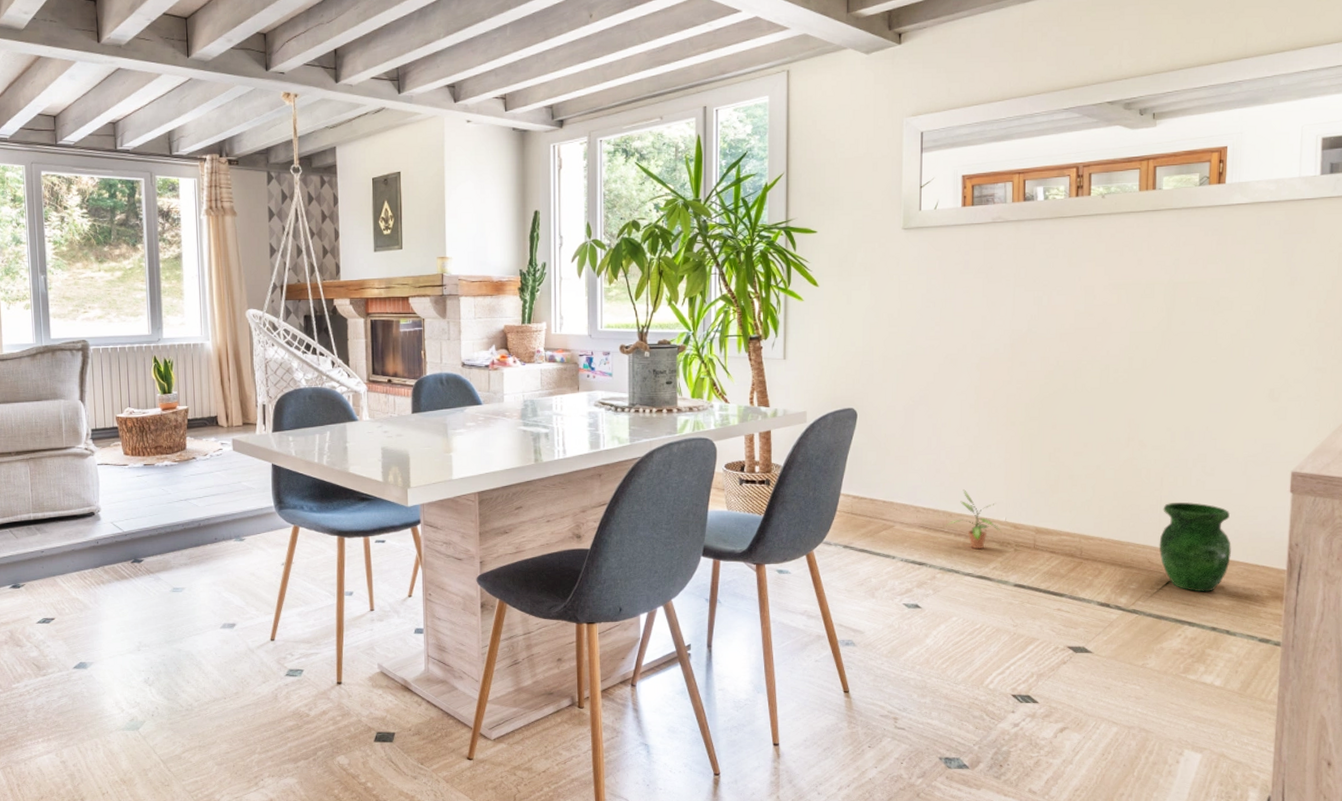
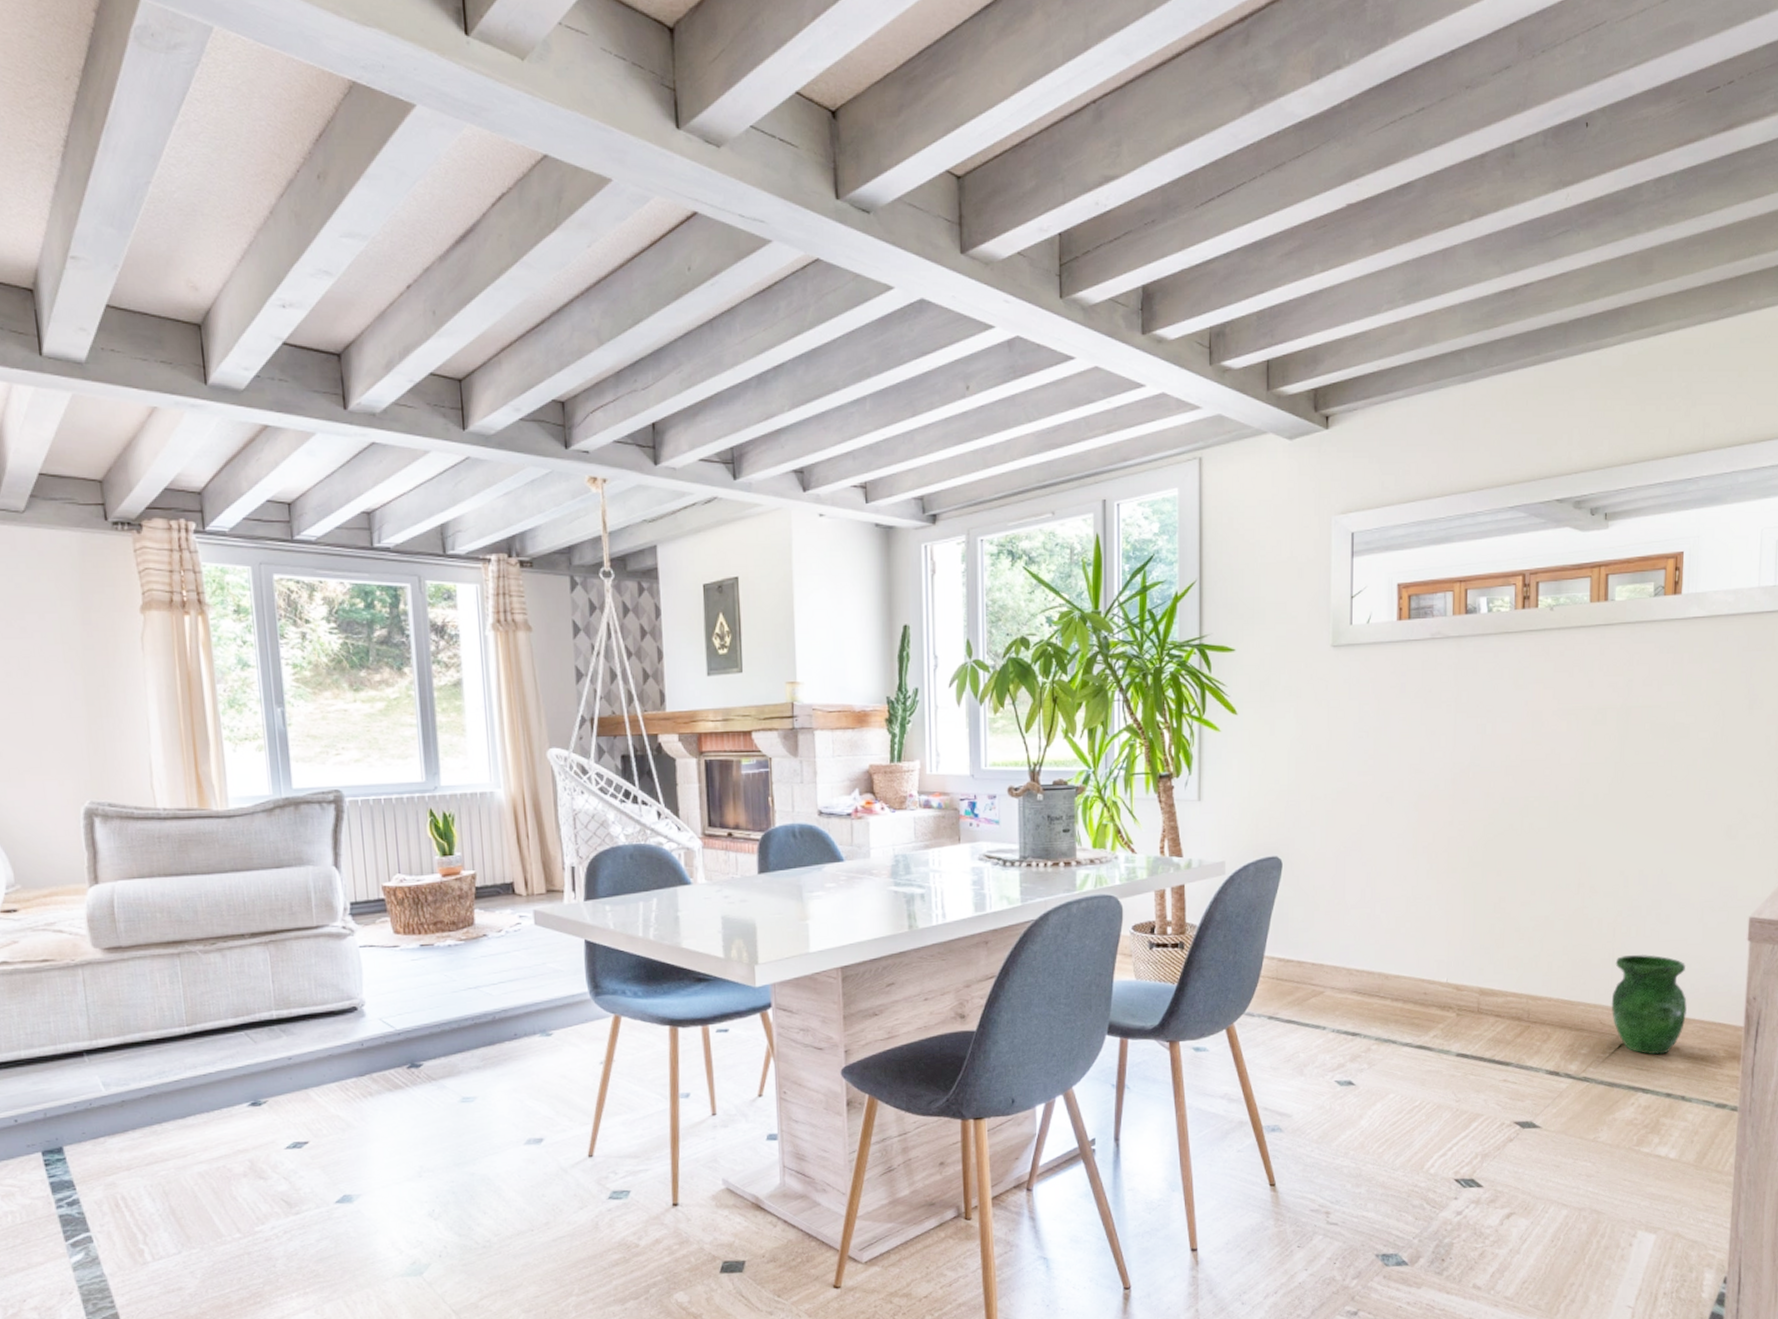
potted plant: present [947,489,1001,550] -> none [1383,947,1442,1016]

